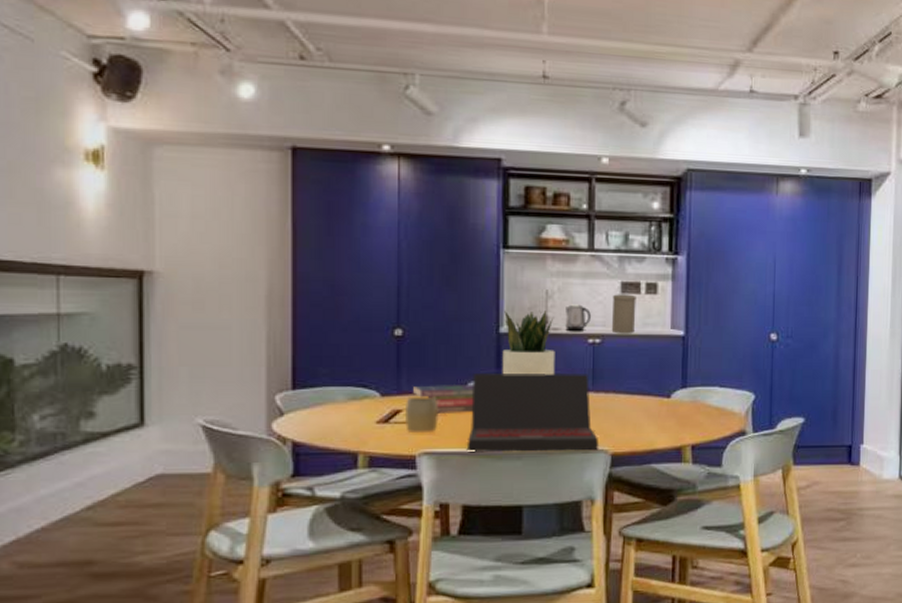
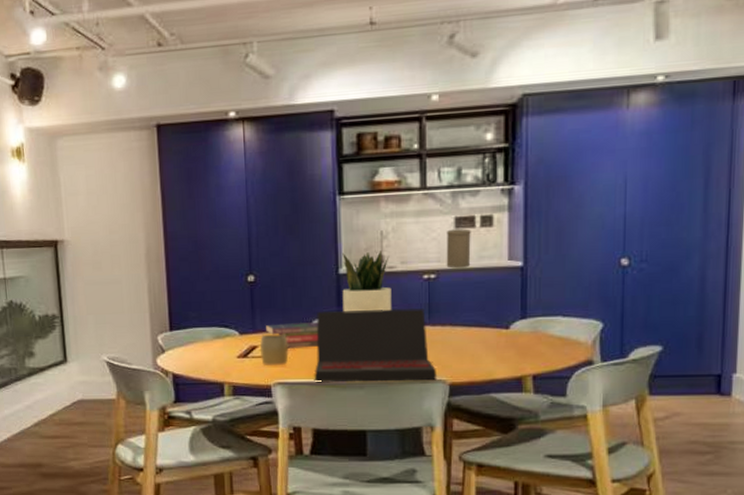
kettle: present [565,304,591,334] -> none [400,242,425,271]

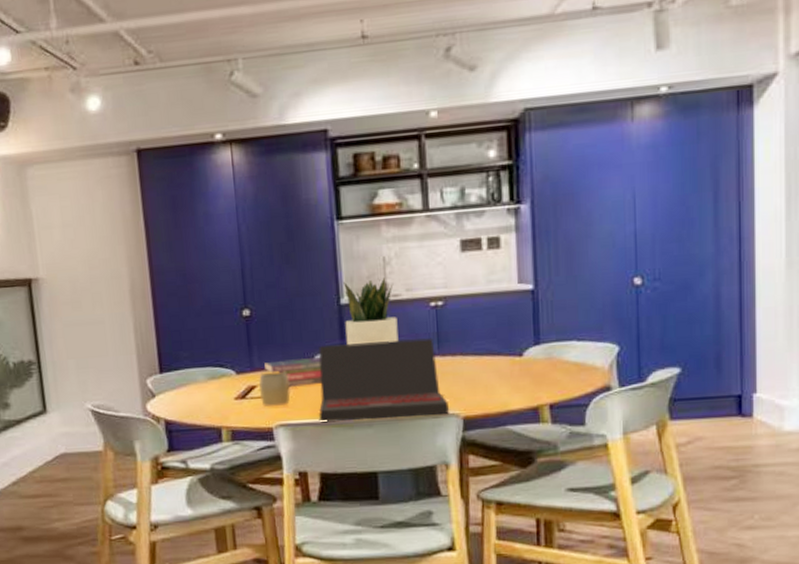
canister: present [446,229,471,269] -> none [452,251,479,295]

